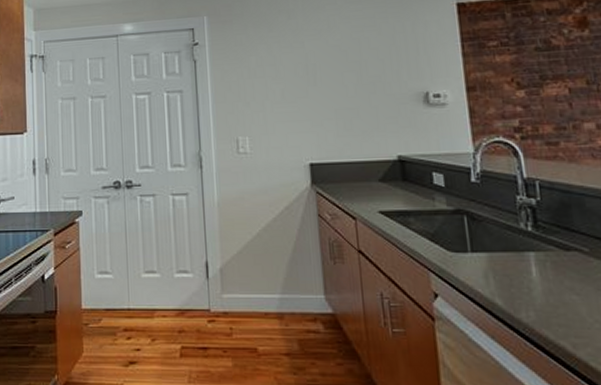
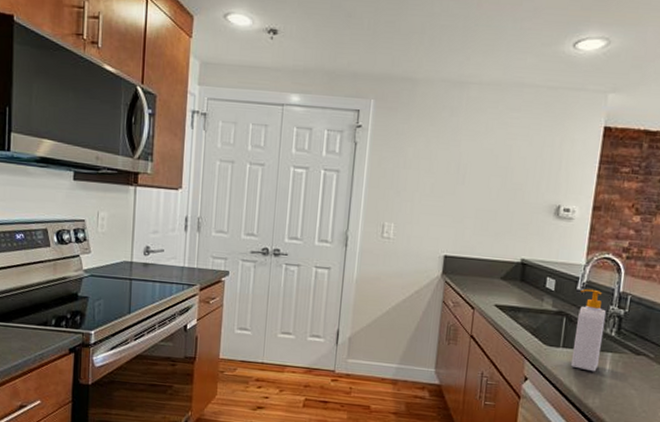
soap bottle: none [476,179,521,278] -> present [570,288,607,372]

